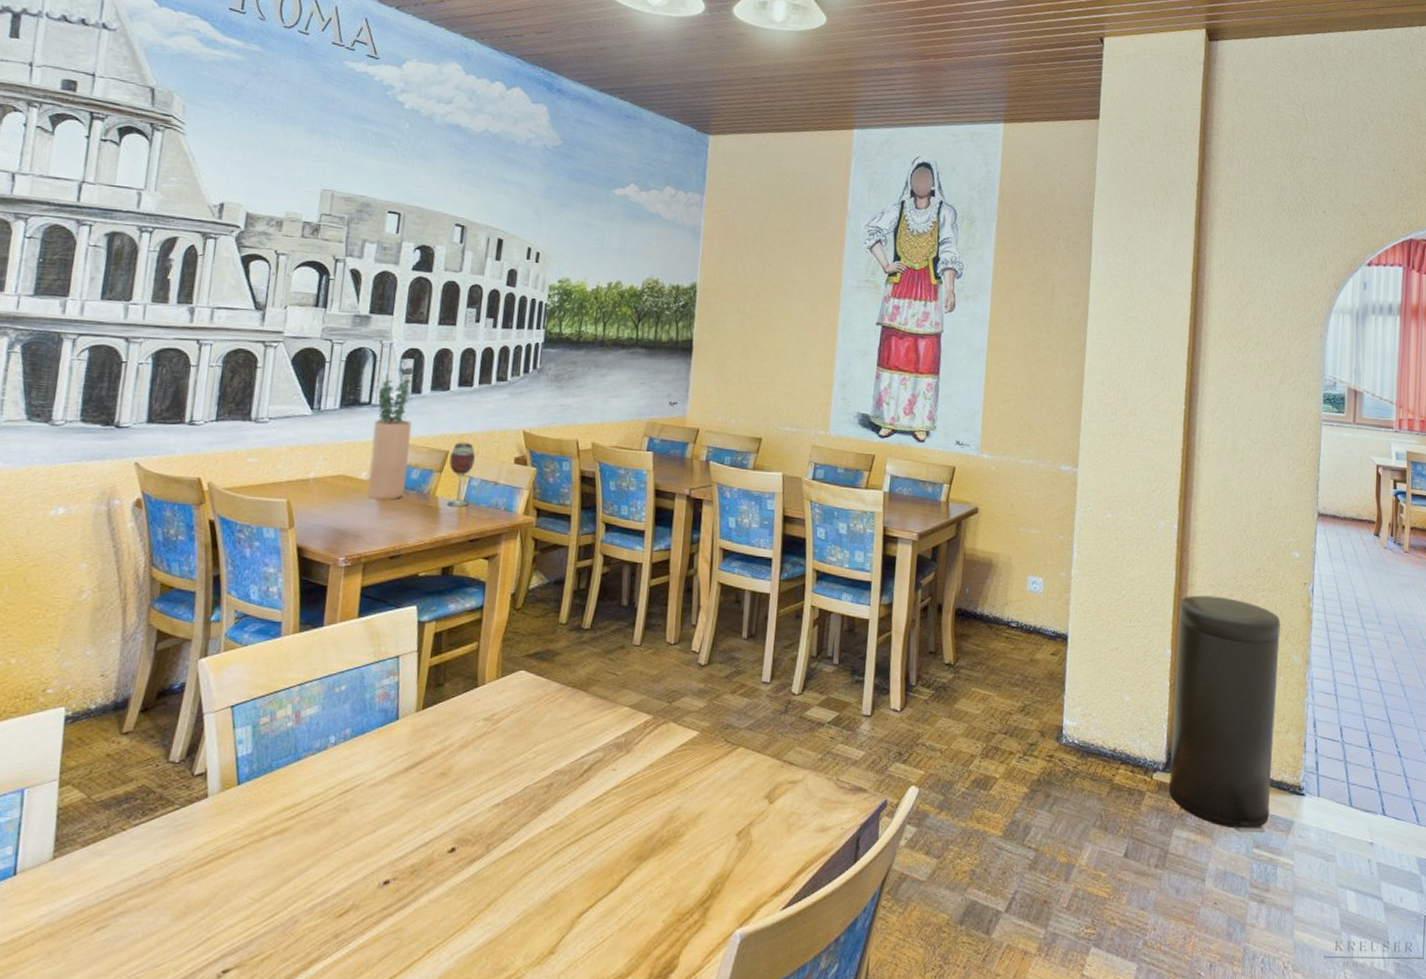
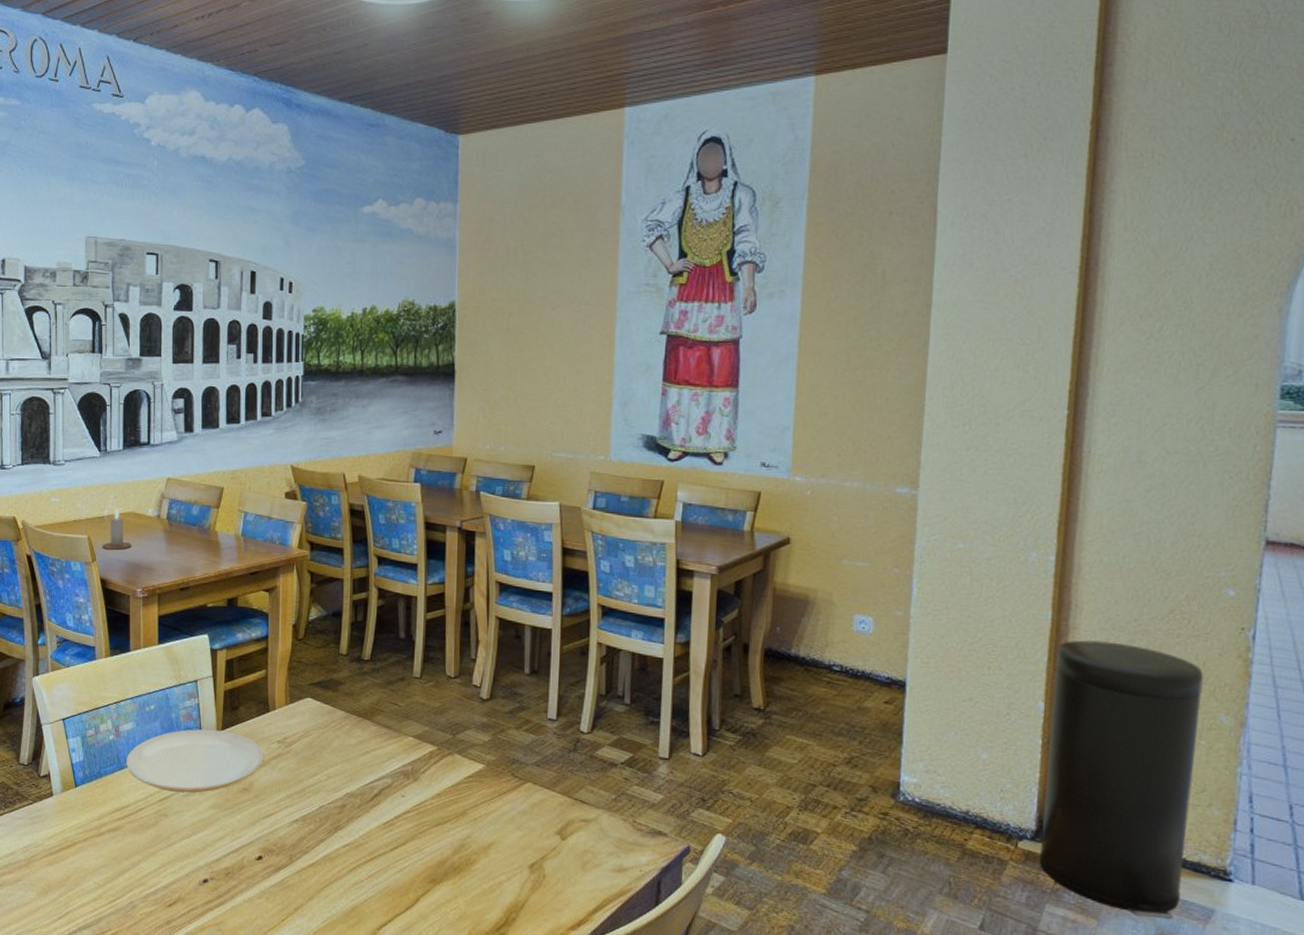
candle: none [303,469,338,515] -> present [102,507,131,550]
plate: none [304,709,468,783] -> present [126,729,264,793]
vase: present [367,368,413,500] -> none [154,407,187,536]
wineglass: present [447,442,475,507] -> none [225,479,248,542]

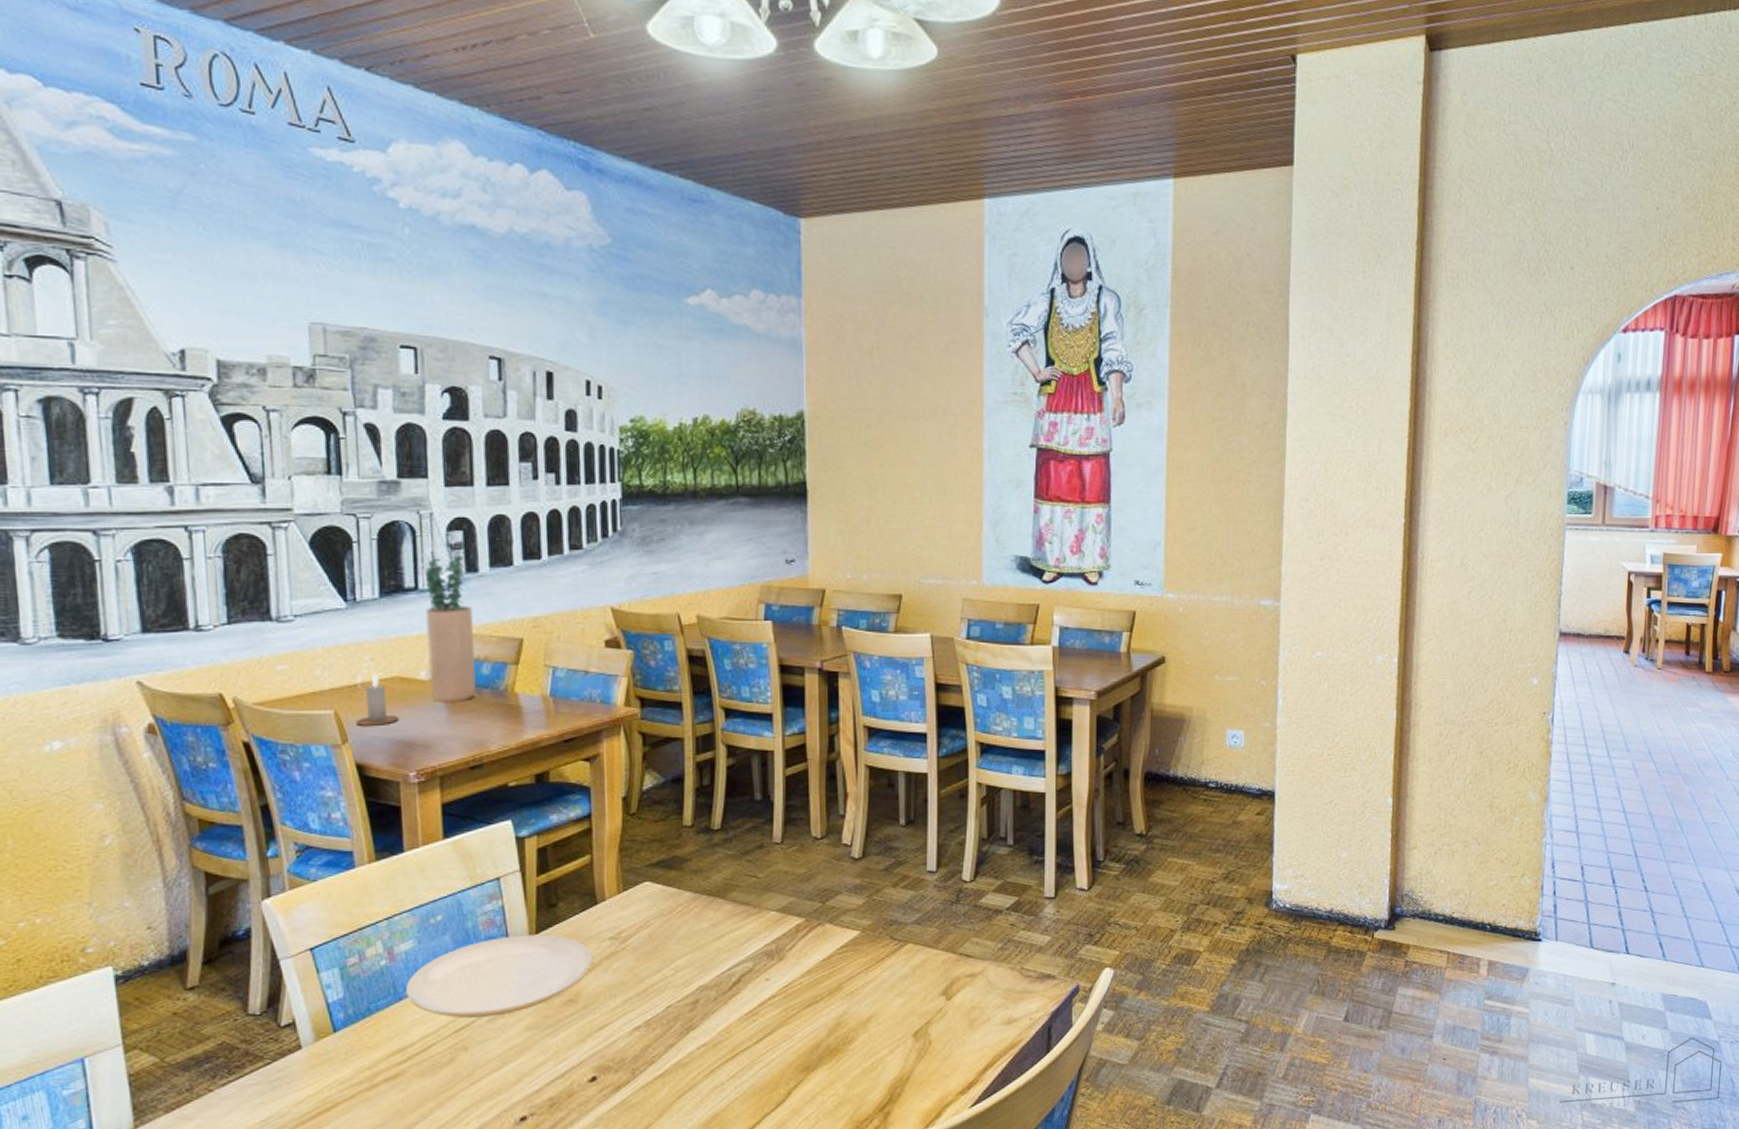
vase: none [154,407,187,536] -> present [426,542,476,702]
pedal bin: present [1039,640,1204,920] -> none [1391,735,1516,985]

